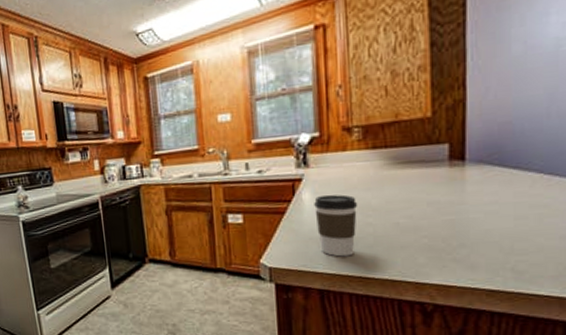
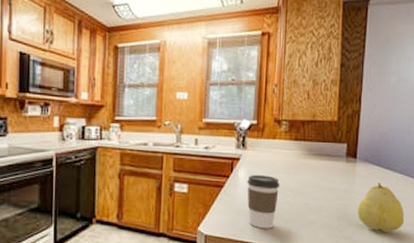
fruit: none [471,188,550,251] -> present [357,183,405,232]

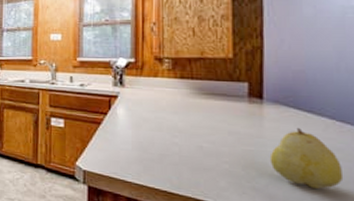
coffee cup: present [247,175,281,229] -> none [127,113,166,171]

